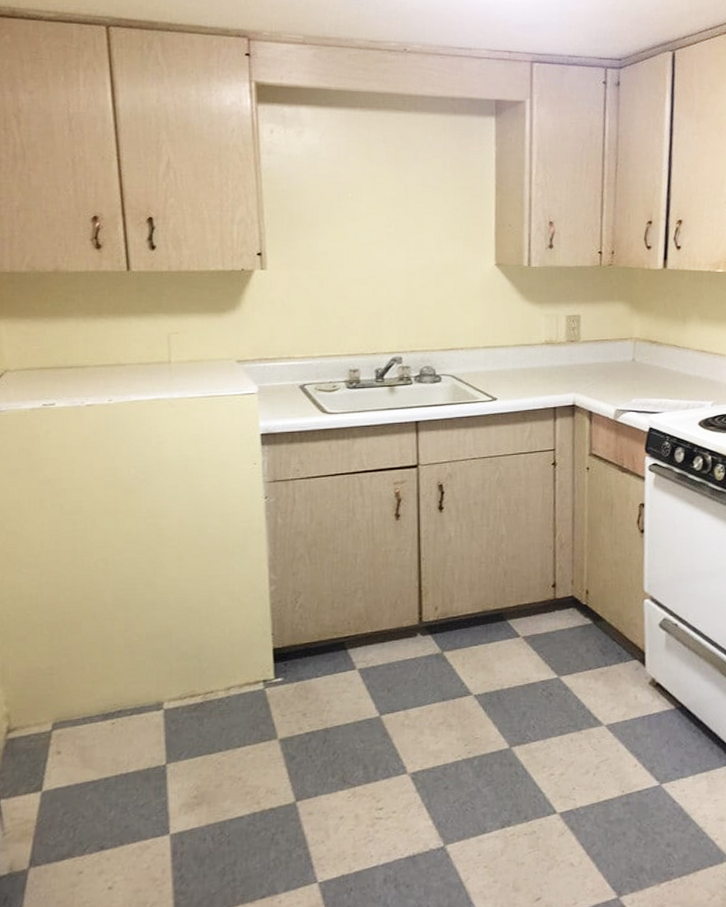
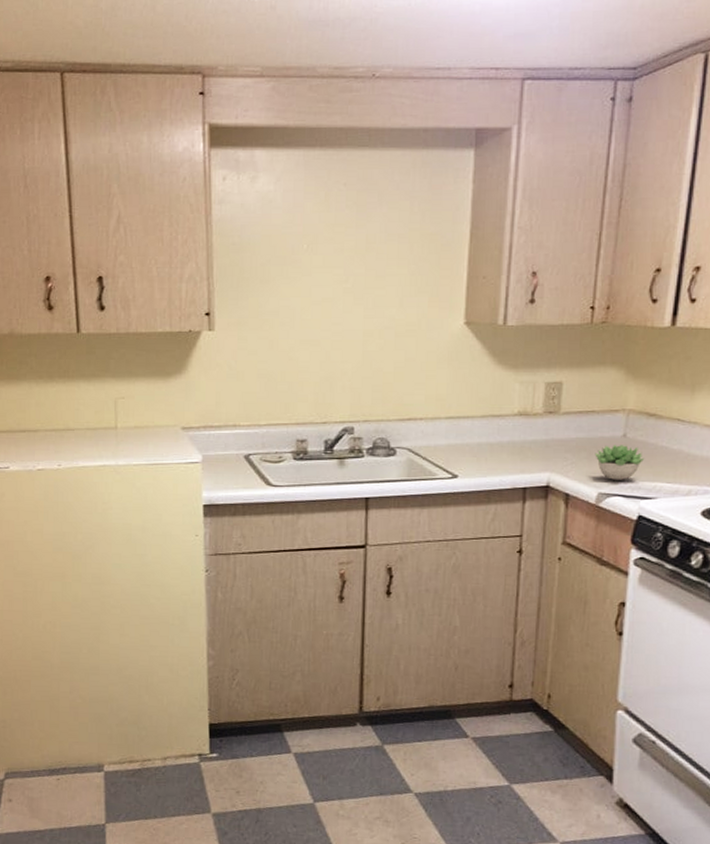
succulent plant: none [611,368,650,398] -> present [595,445,644,480]

